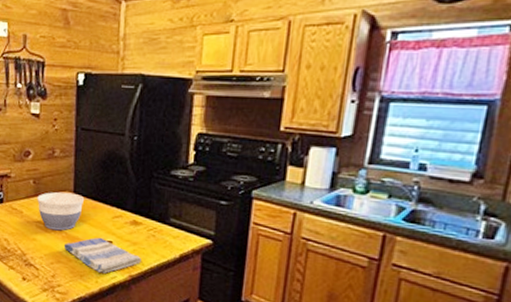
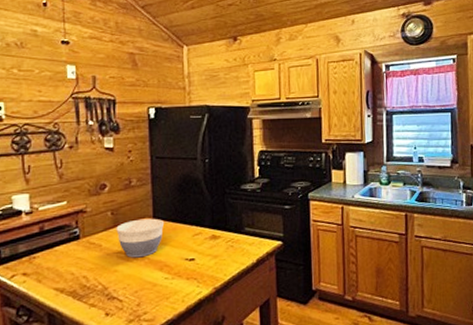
dish towel: present [63,237,141,273] -> none [147,256,223,291]

